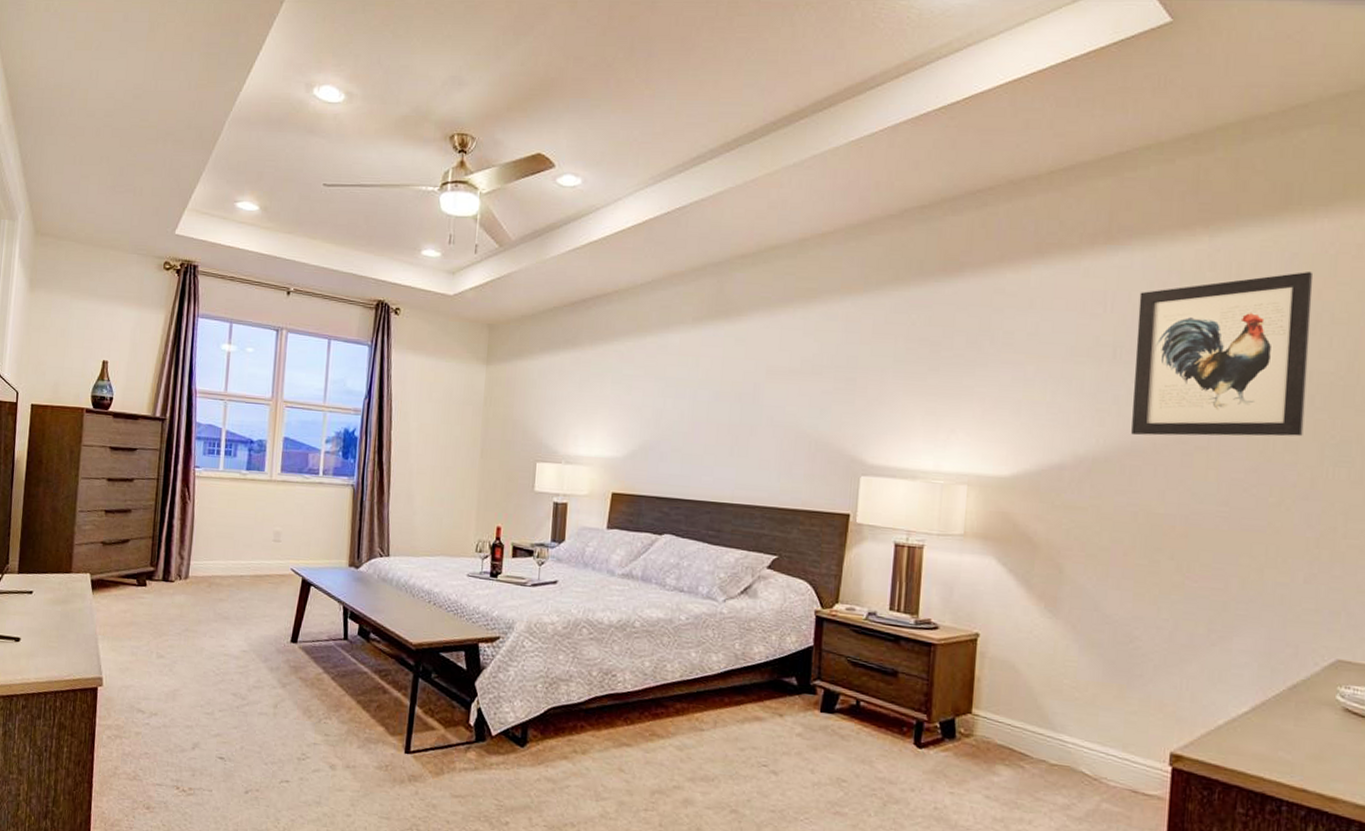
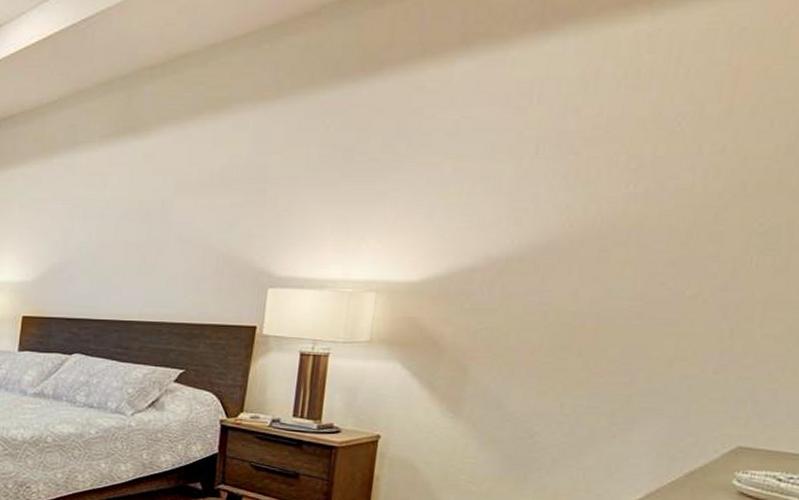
wall art: present [1131,272,1314,437] -> none [548,48,763,234]

